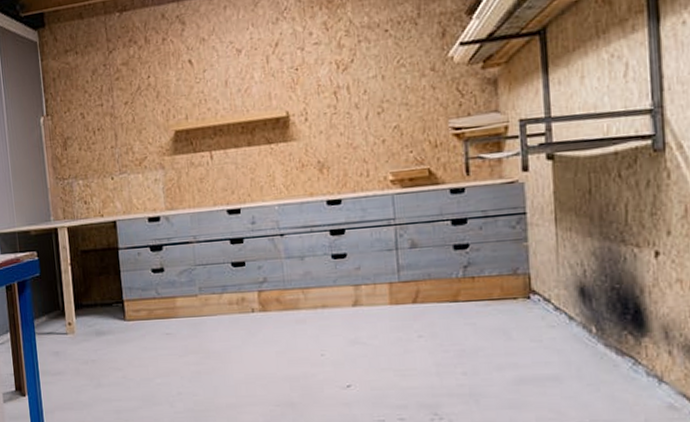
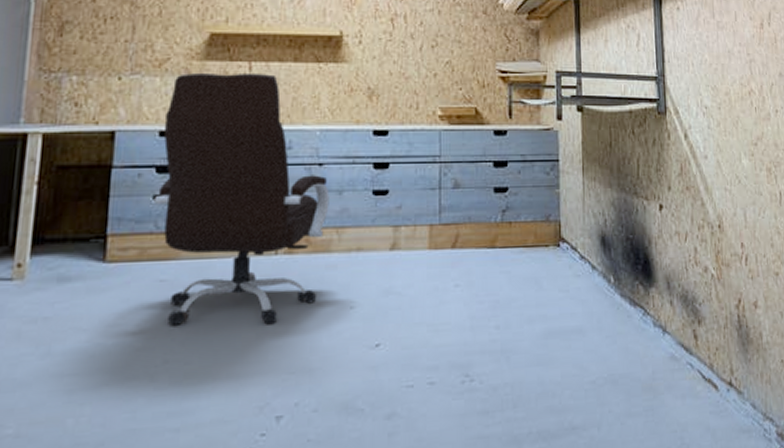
office chair: none [150,160,294,368] -> present [154,72,330,326]

